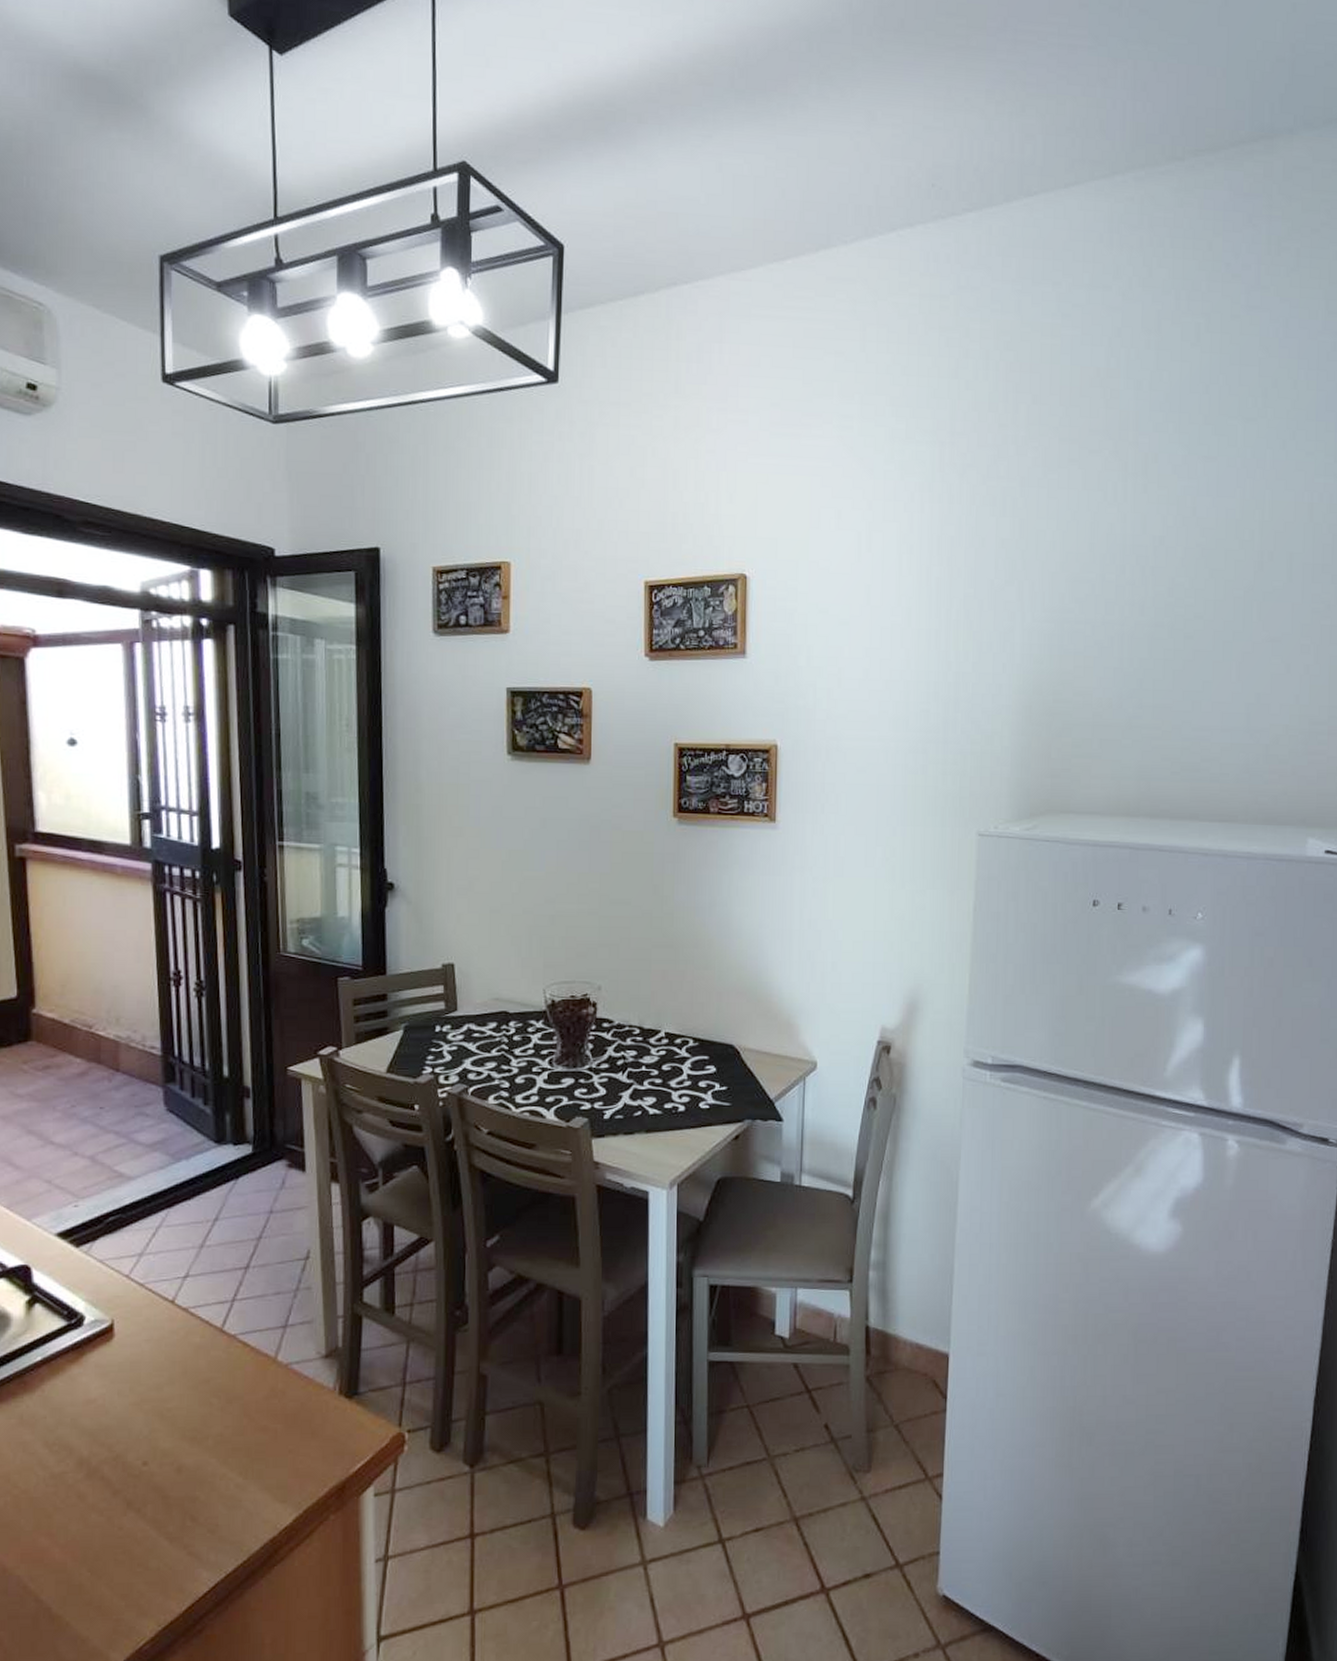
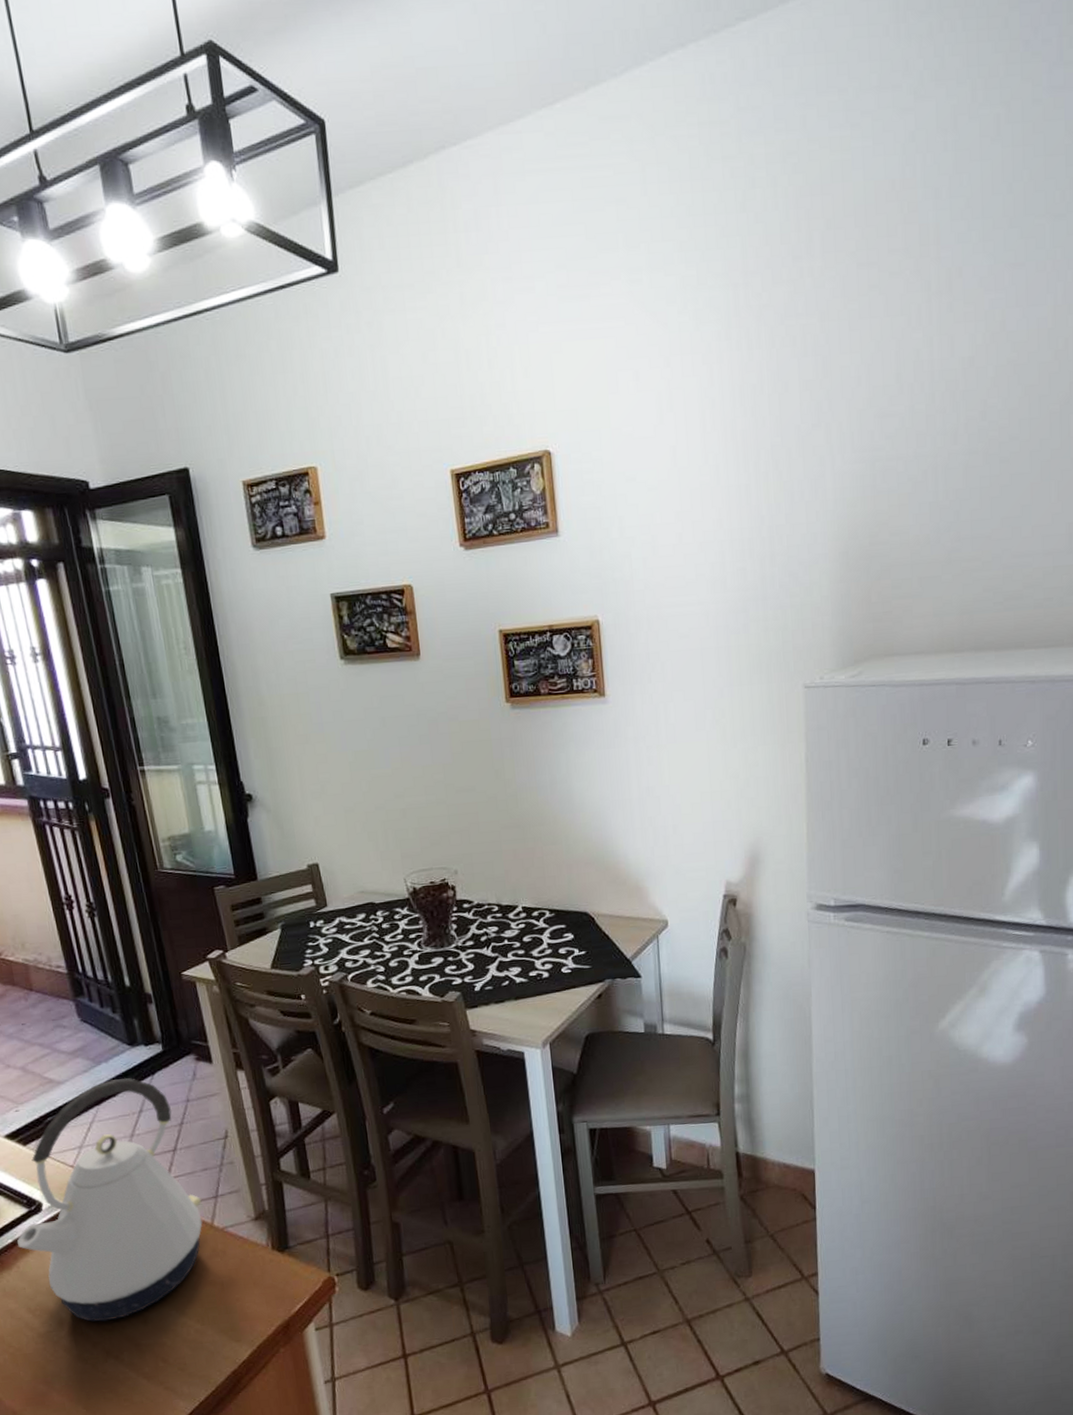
kettle: none [46,1179,268,1465] -> present [16,1078,203,1322]

